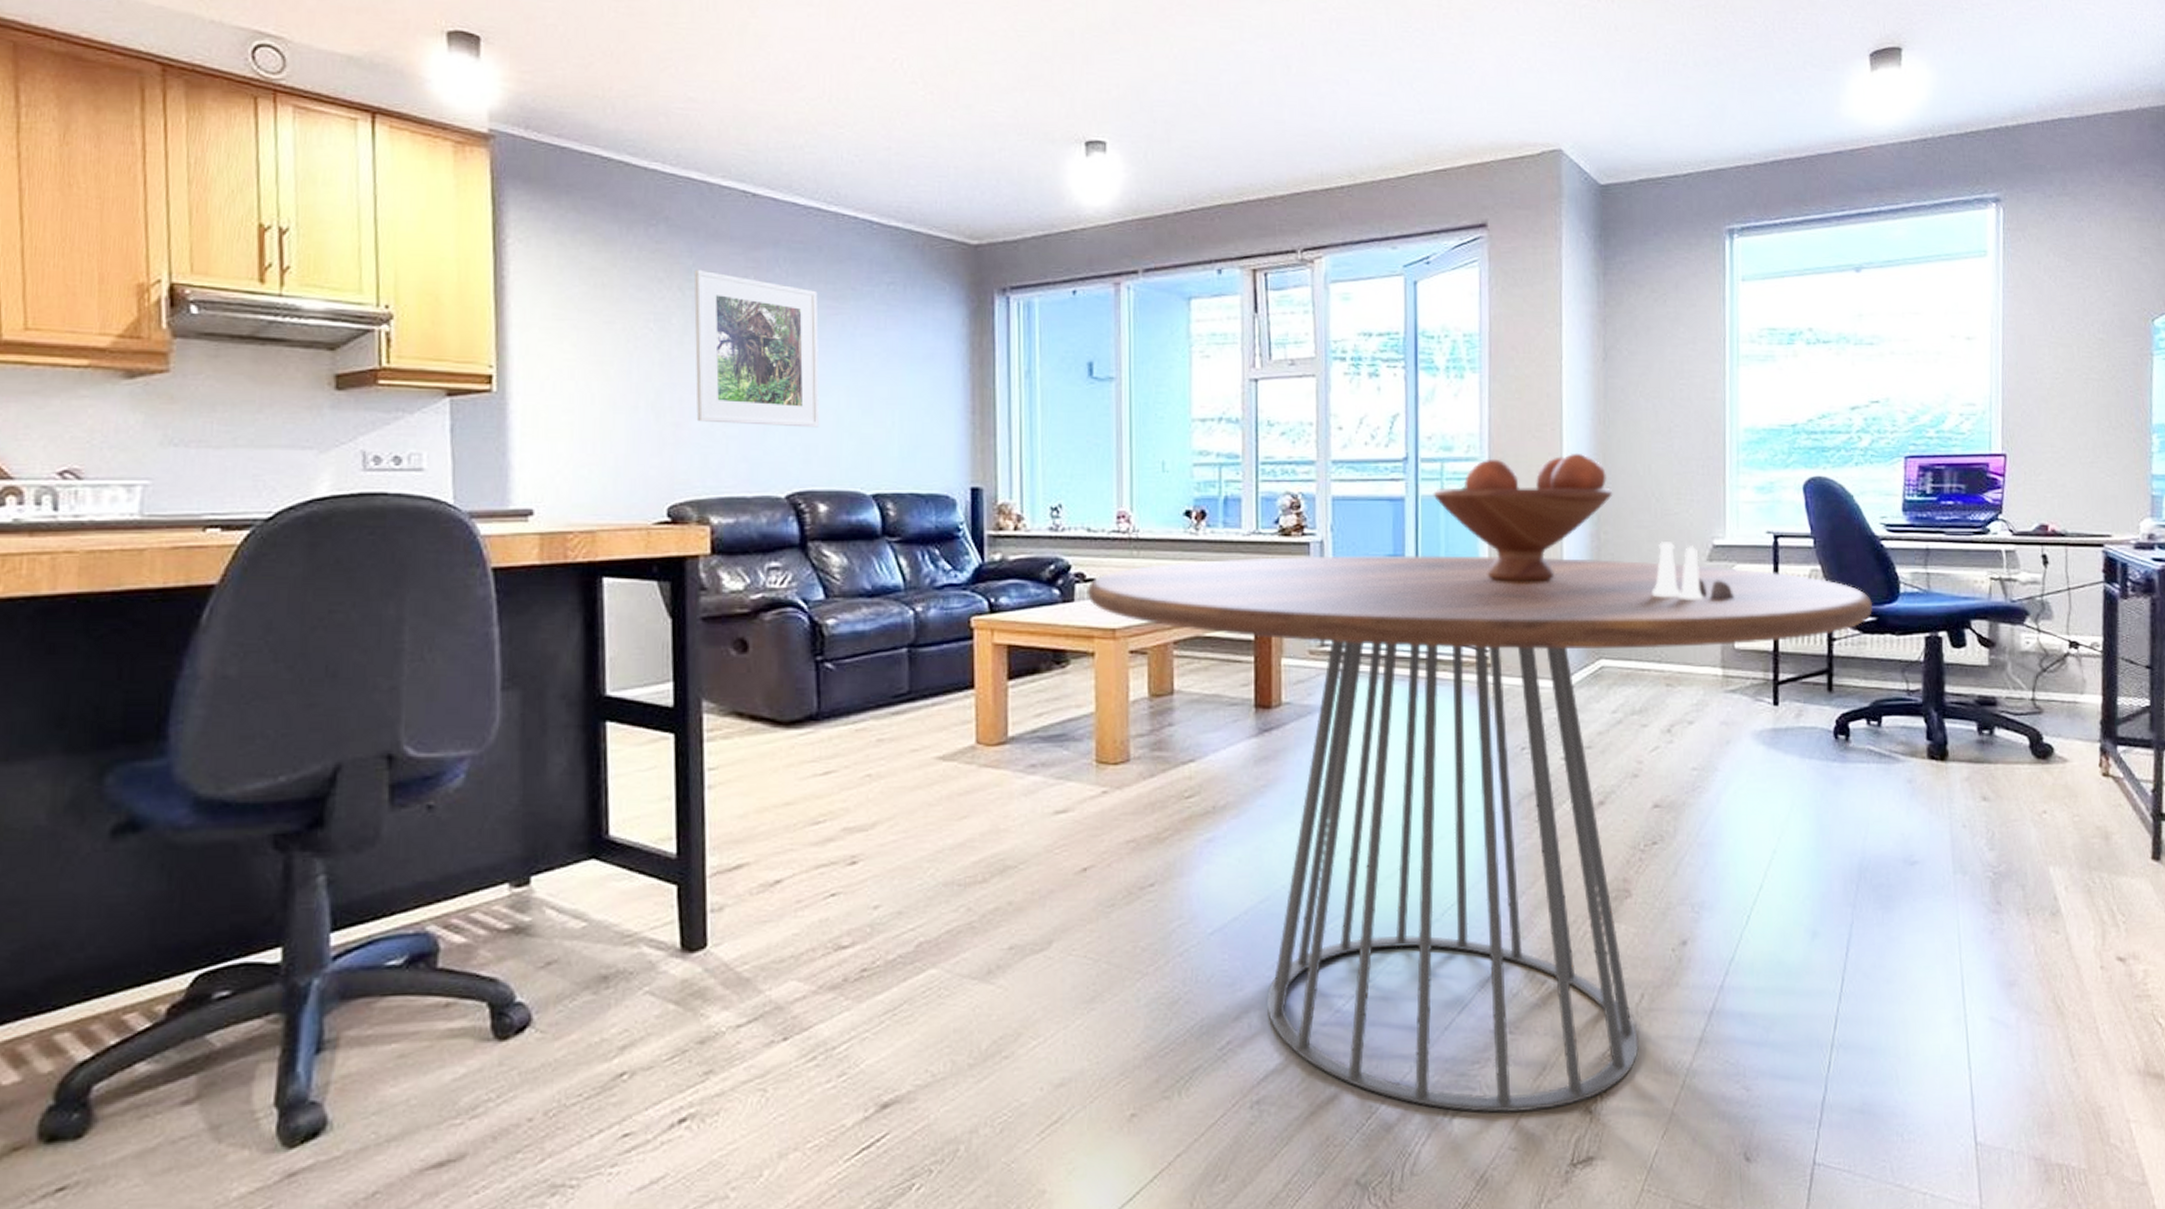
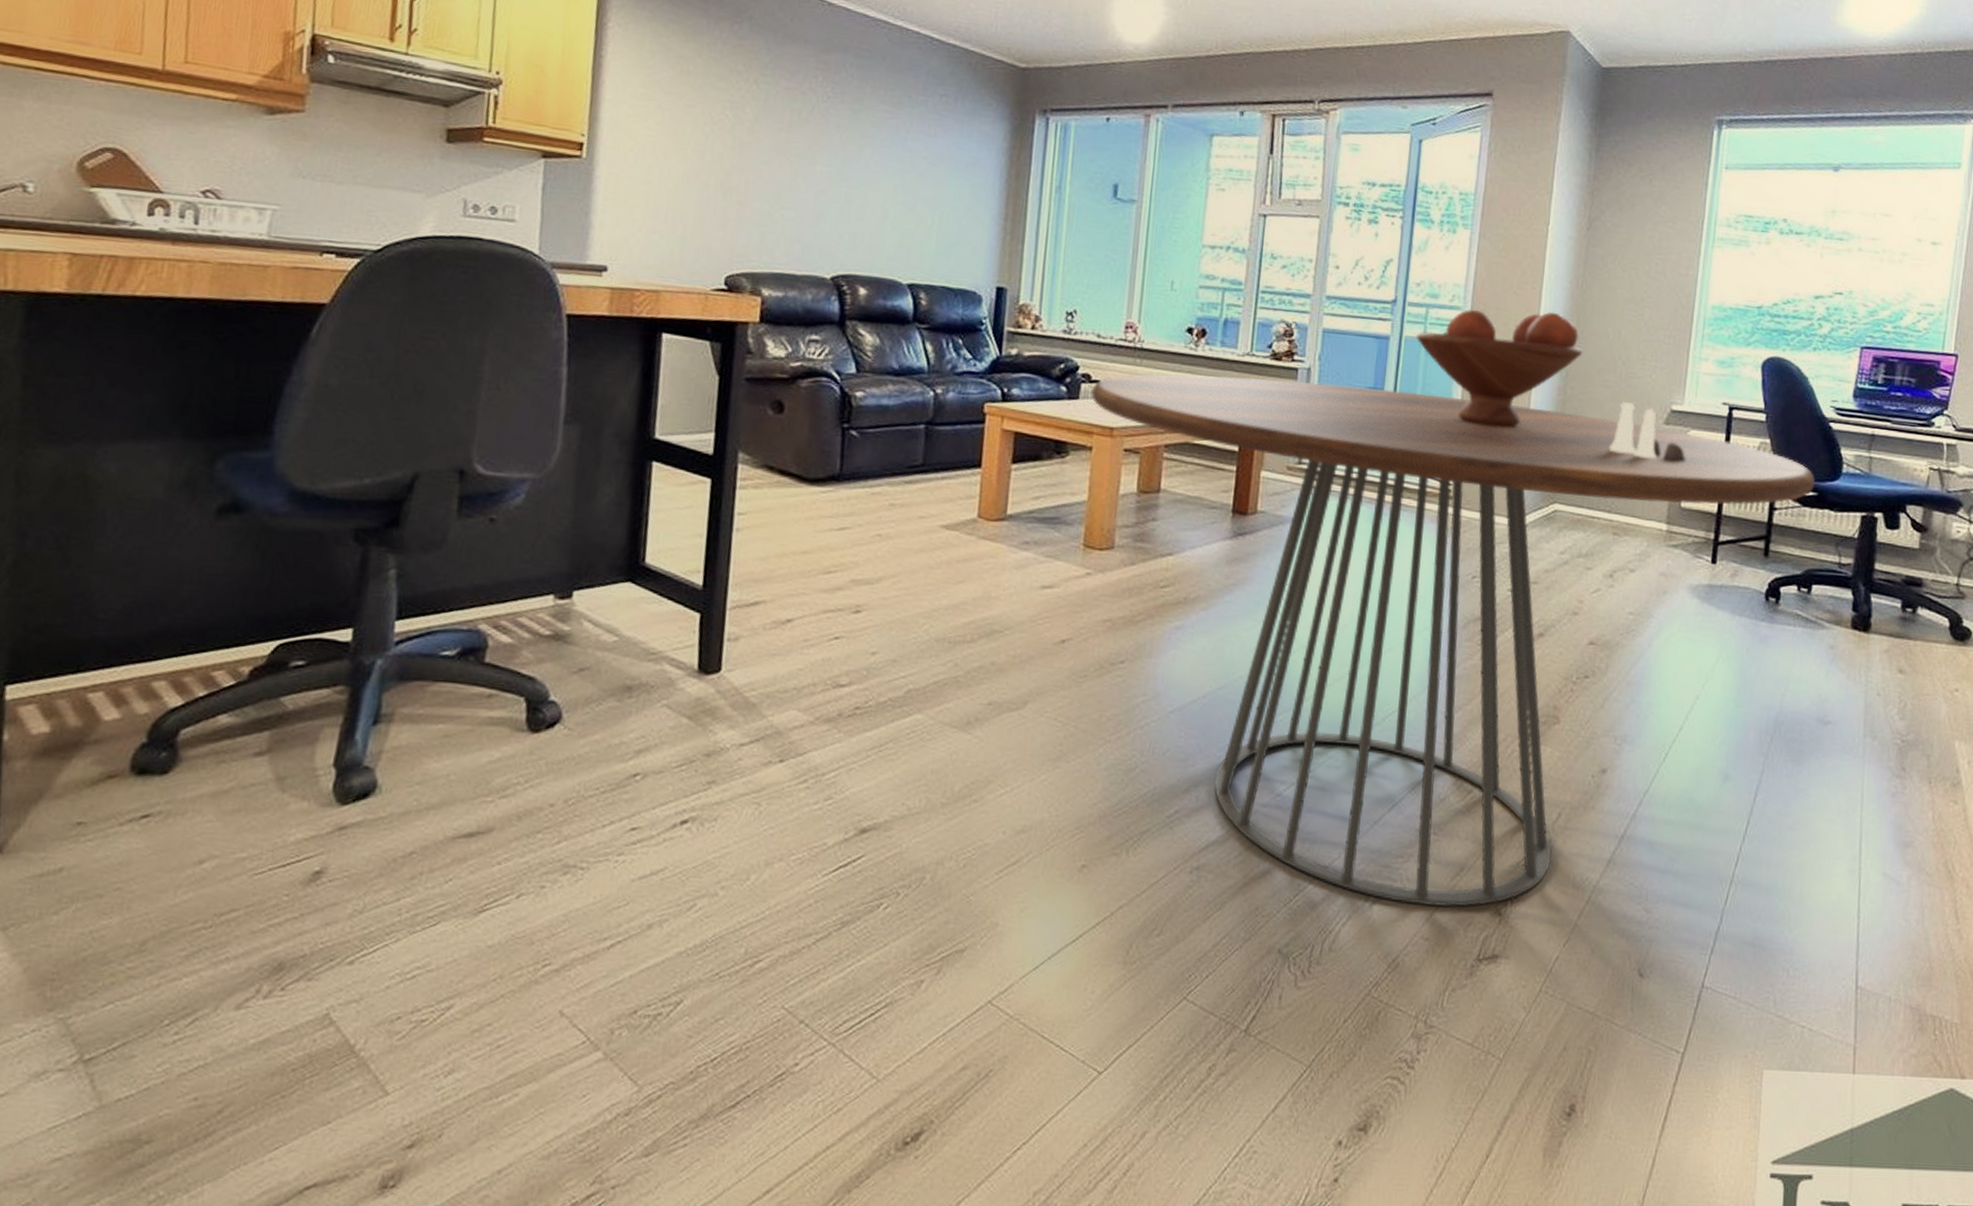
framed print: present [694,269,819,428] -> none [759,66,878,219]

